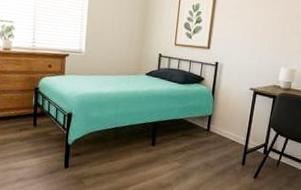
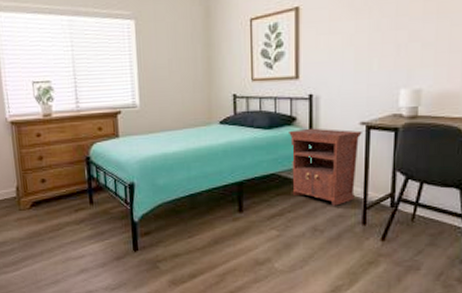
nightstand: none [194,87,250,149] -> present [289,128,362,206]

